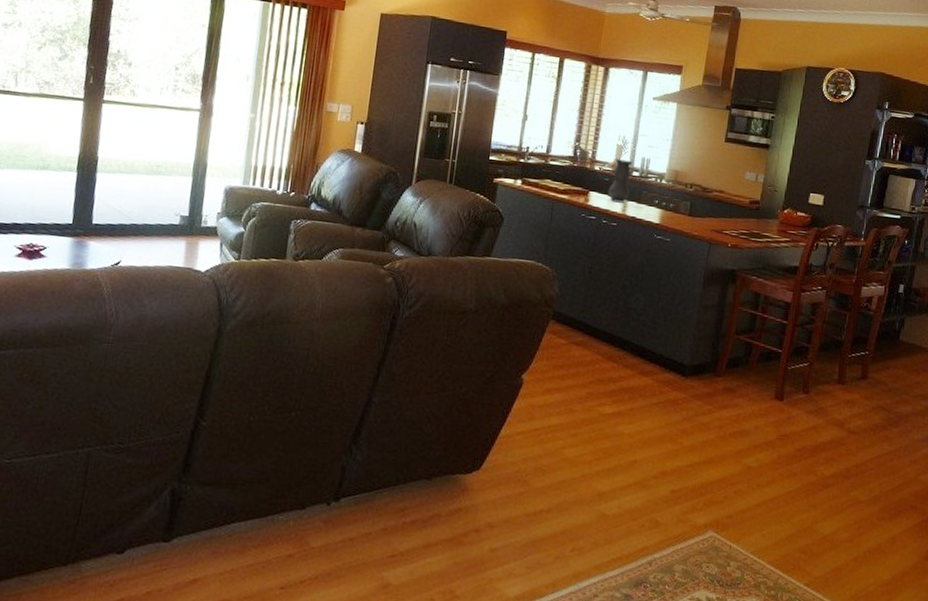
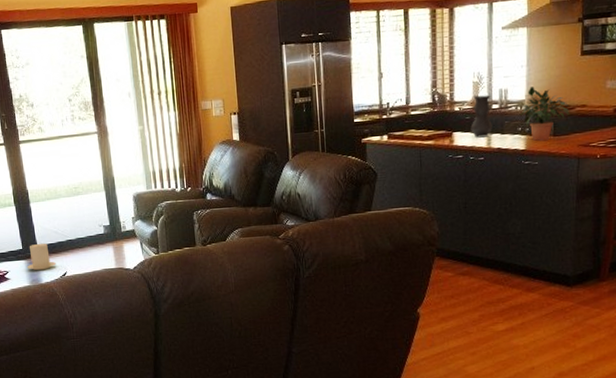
candle: none [71,220,110,254] -> present [26,243,56,271]
potted plant: none [658,162,708,220] -> present [519,87,570,142]

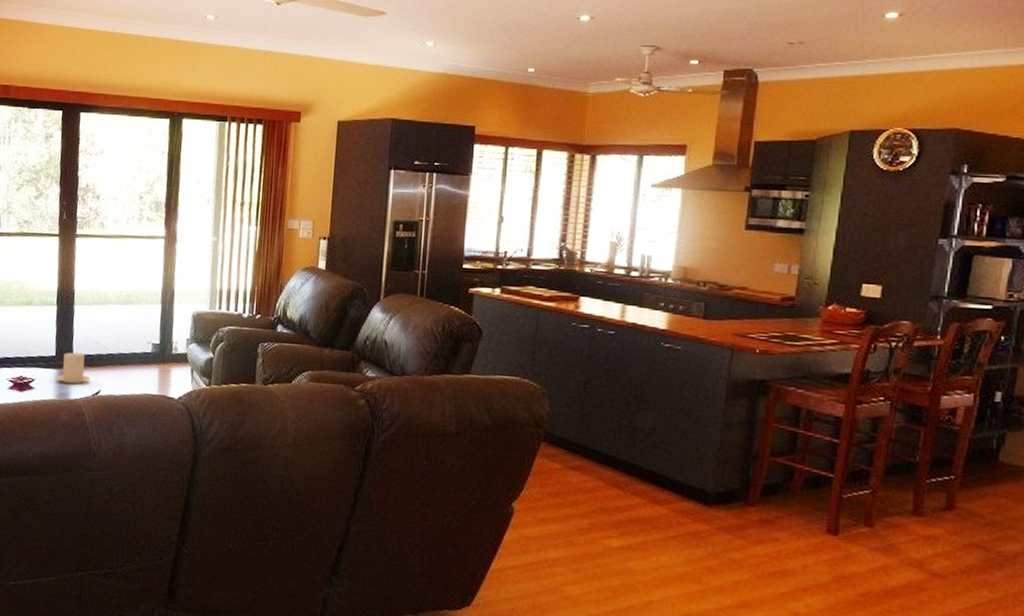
vase: present [470,95,493,138] -> none [602,258,631,308]
potted plant: present [519,87,570,142] -> none [663,257,726,324]

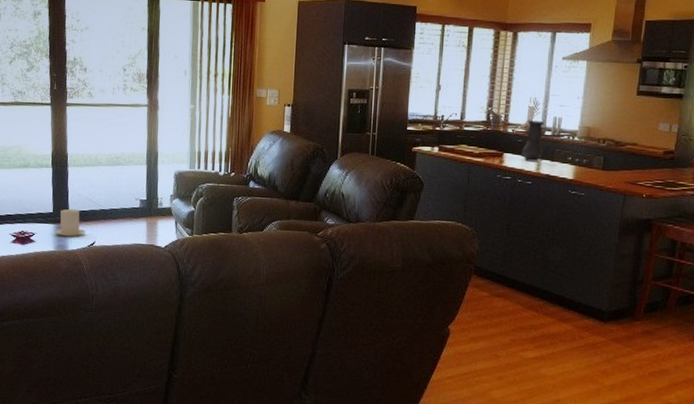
vase: none [602,258,631,308] -> present [521,120,545,162]

